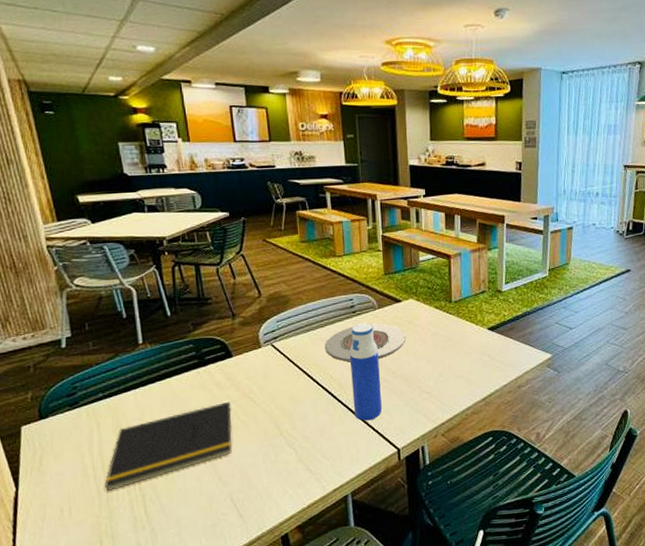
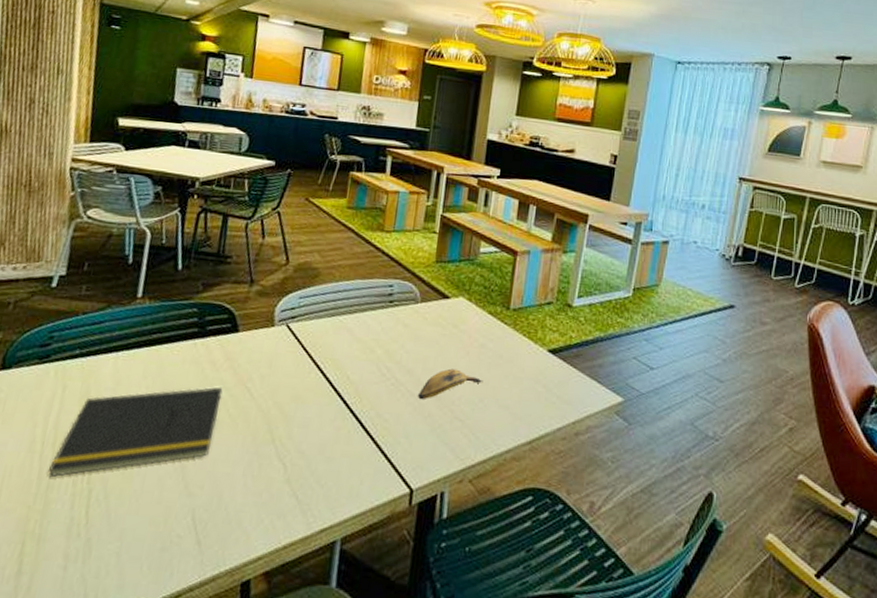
plate: present [325,323,406,362] -> none [348,319,448,366]
water bottle: present [350,323,382,421] -> none [366,317,411,445]
banana: none [390,355,440,383] -> present [418,368,483,400]

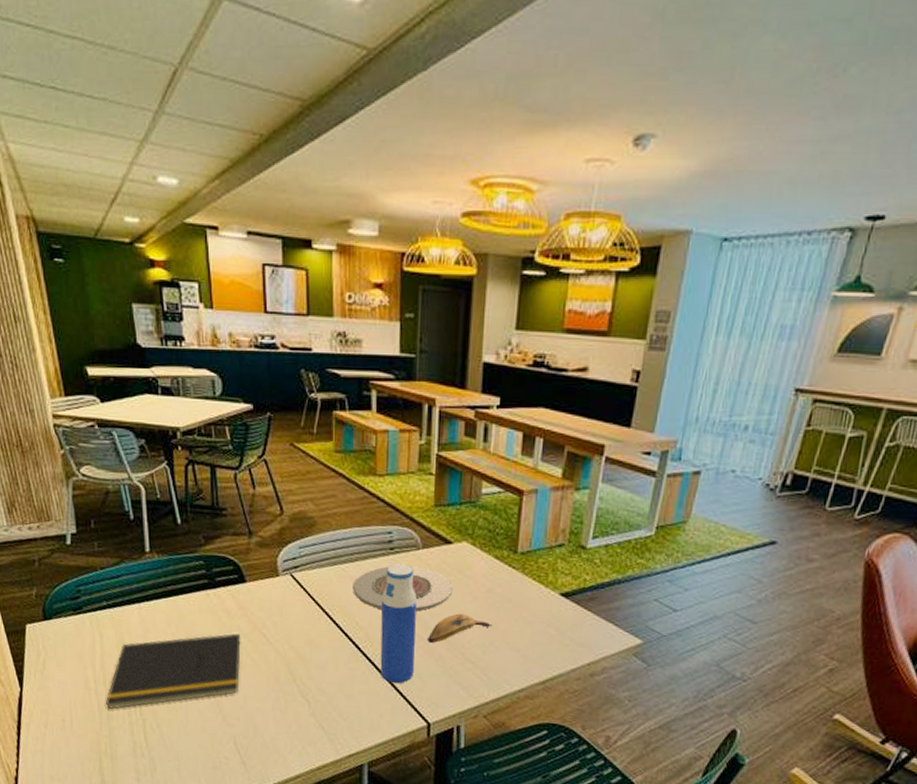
plate: none [348,319,448,366] -> present [353,566,453,611]
water bottle: none [366,317,411,445] -> present [380,564,417,684]

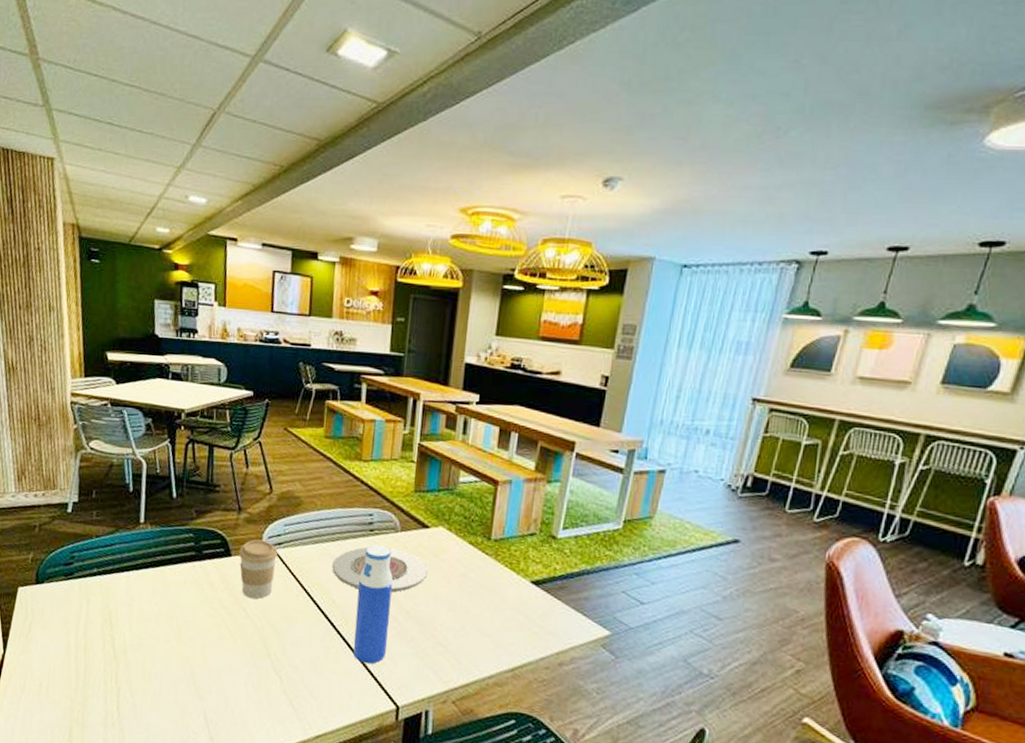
notepad: present [106,633,241,710] -> none [84,605,222,677]
coffee cup: none [253,563,295,625] -> present [238,539,279,599]
banana: present [428,613,493,644] -> none [401,596,465,625]

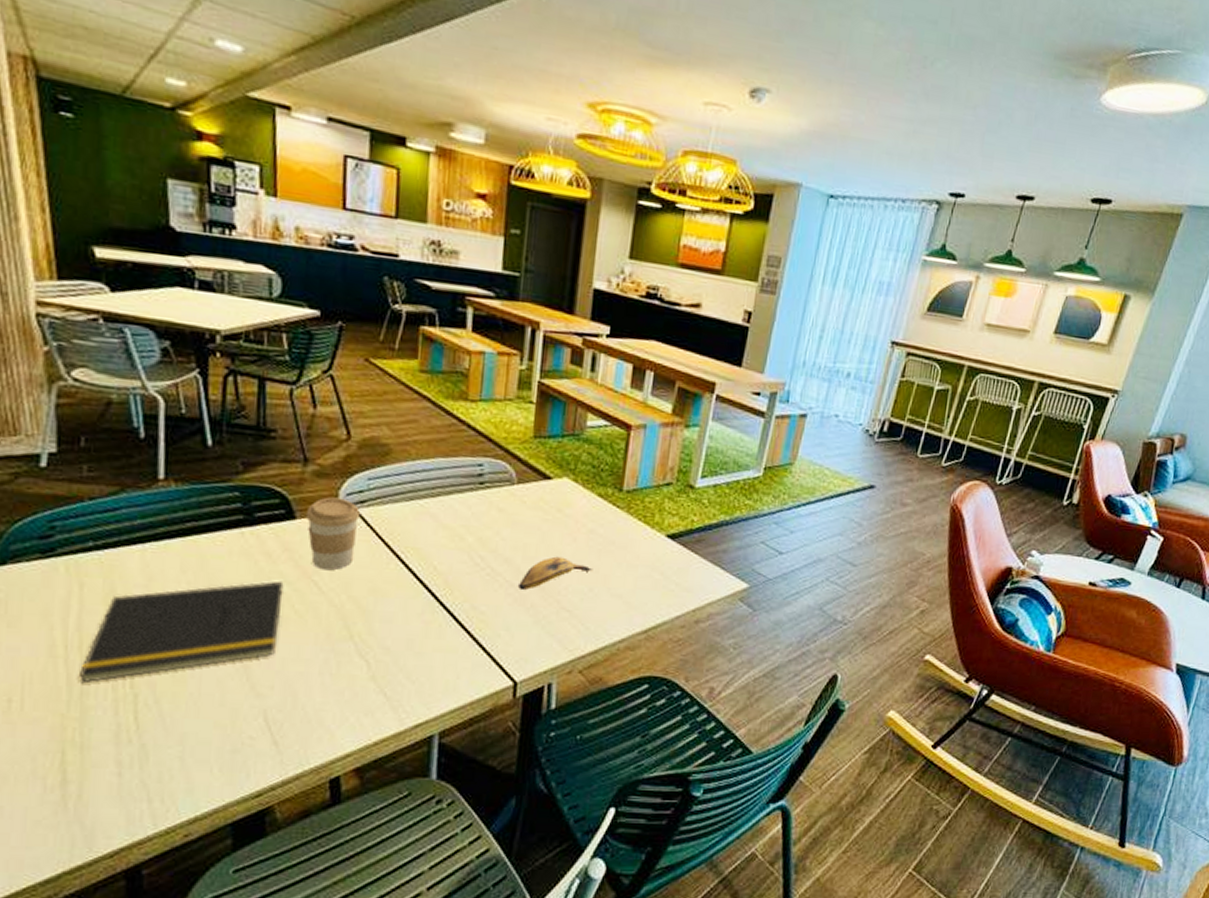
notepad: none [84,605,222,677] -> present [80,580,284,684]
plate: present [332,547,428,592] -> none [432,502,551,554]
water bottle: present [353,545,393,664] -> none [460,500,508,638]
banana: none [401,596,465,625] -> present [518,556,593,591]

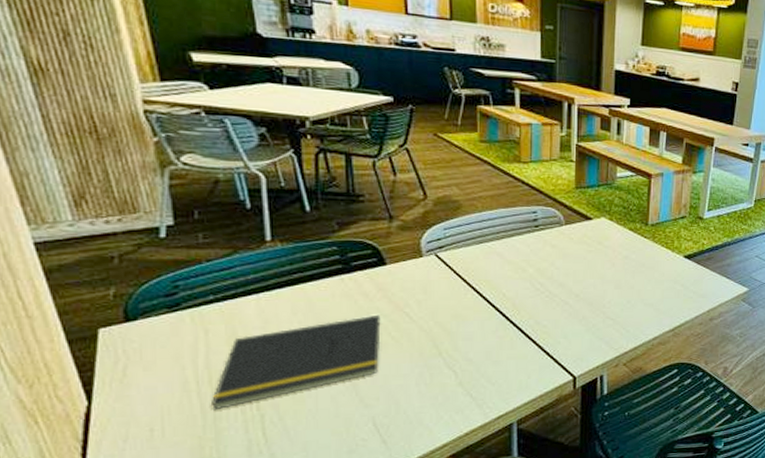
coffee cup: present [305,497,361,571] -> none [394,245,440,303]
banana: present [518,556,593,591] -> none [572,278,629,307]

